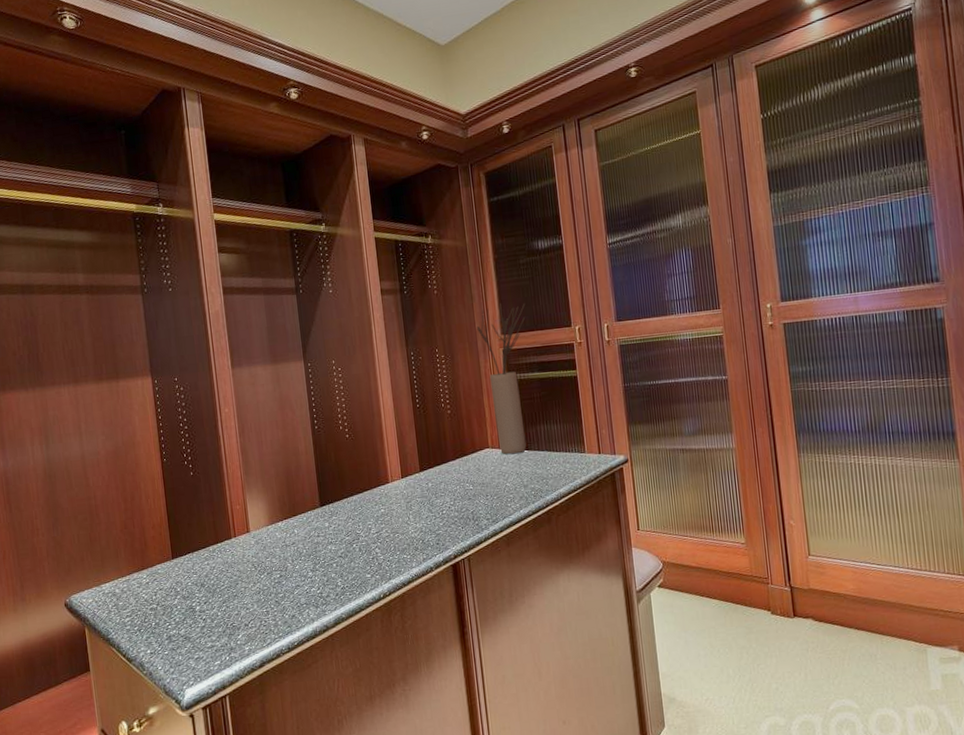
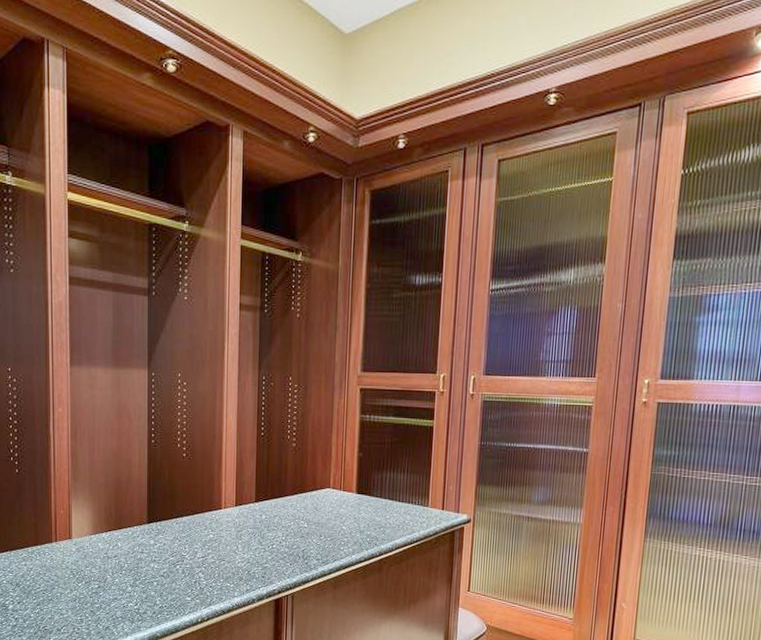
vase: present [477,303,527,455] -> none [336,338,392,498]

